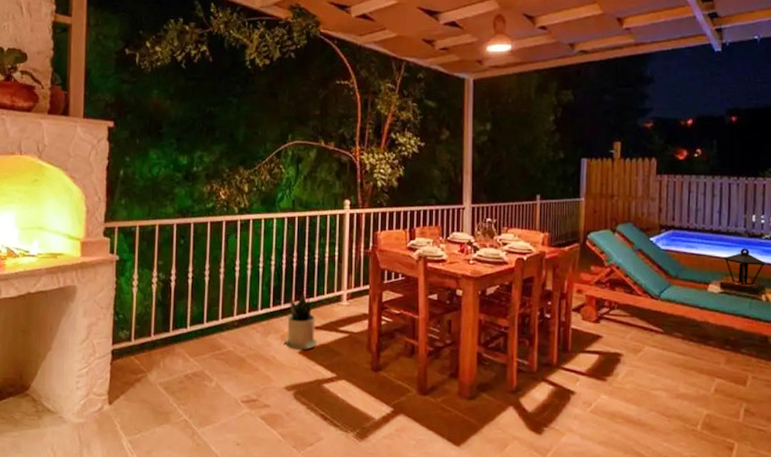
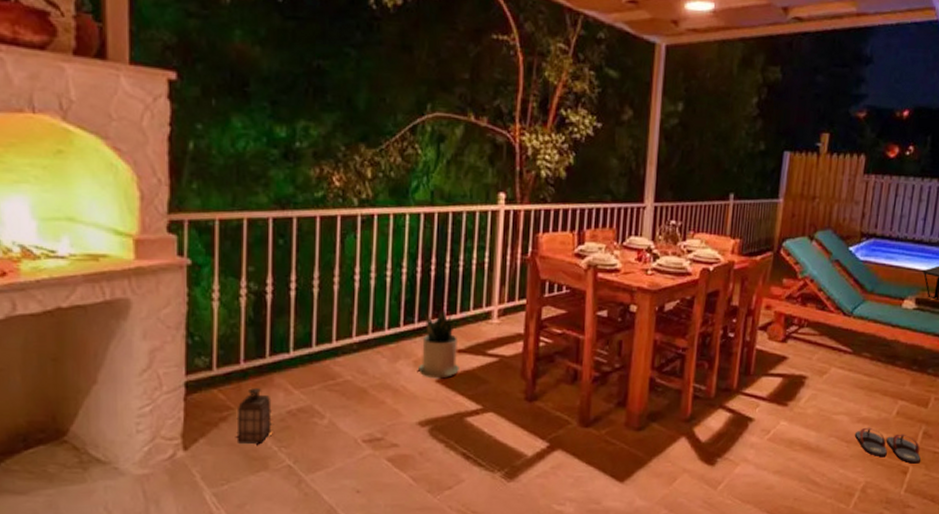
lantern: none [147,356,173,401] -> present [236,388,272,443]
sandal: none [674,403,745,440] -> present [854,427,921,464]

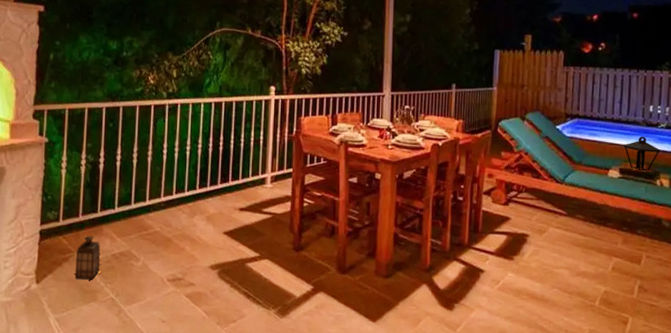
planter: present [418,310,459,378] -> none [210,176,241,230]
sandal: present [854,427,921,464] -> none [575,280,639,315]

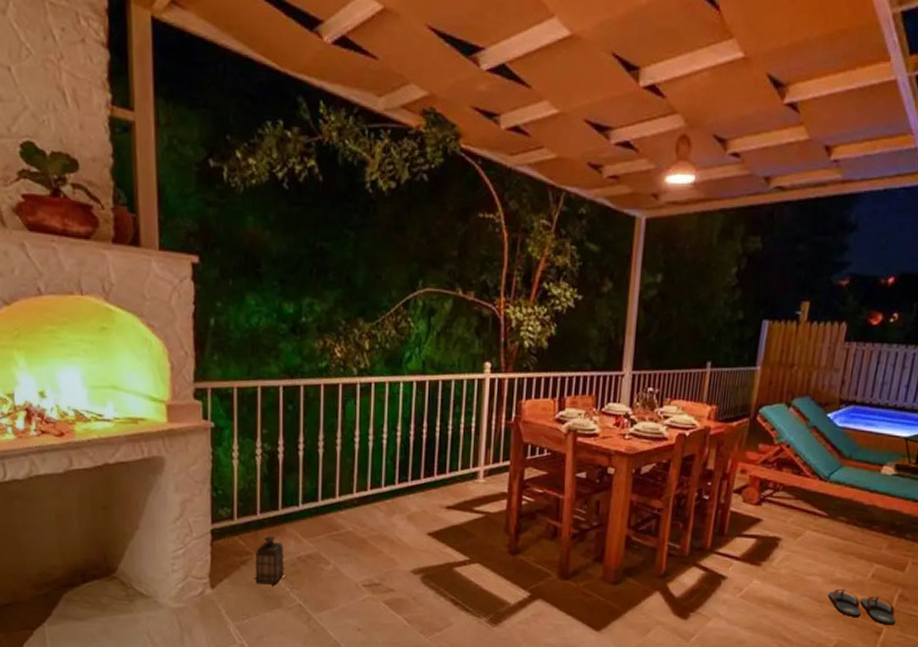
sandal: none [575,280,639,315] -> present [827,588,896,625]

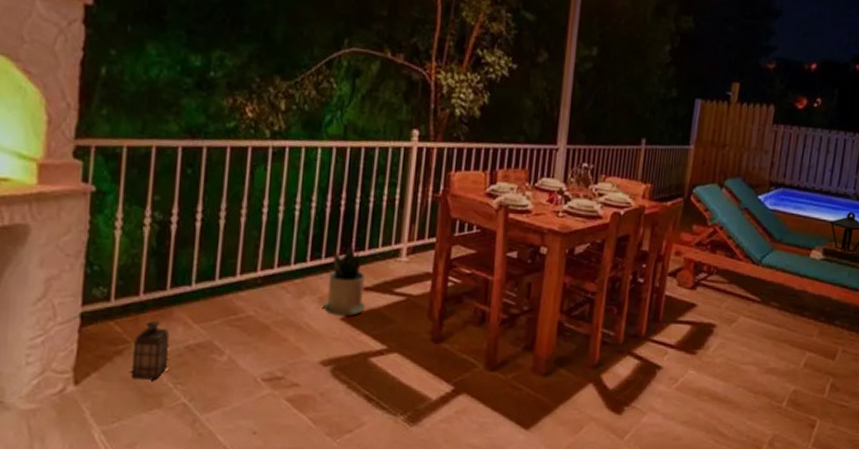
planter: none [412,470,449,531] -> present [323,246,365,316]
sandal: present [827,588,896,625] -> none [762,378,828,417]

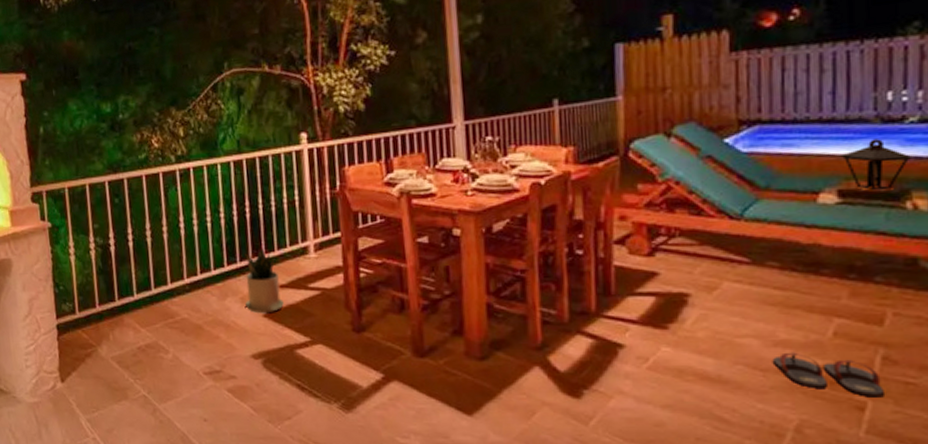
lantern: present [130,321,170,380] -> none [98,328,126,376]
sandal: none [762,378,828,417] -> present [772,352,884,398]

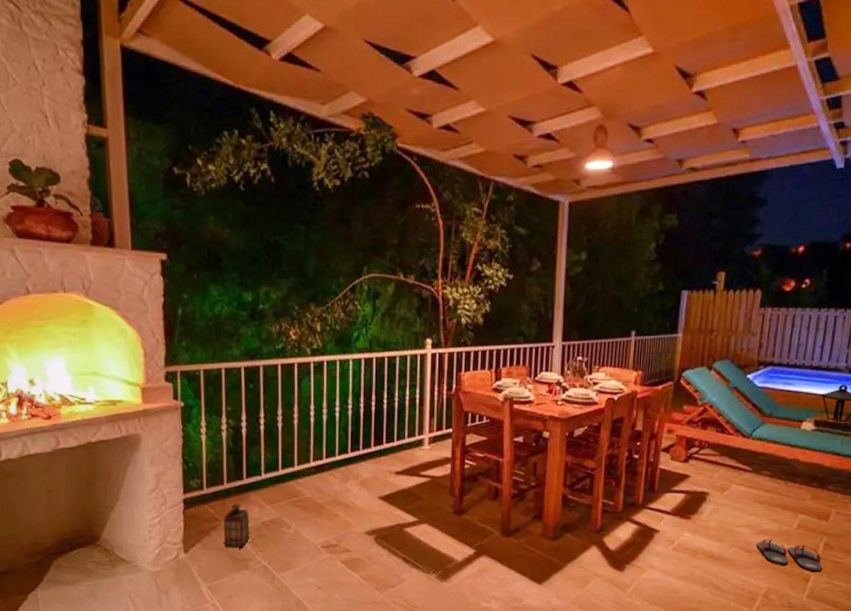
lantern: none [98,328,126,376] -> present [223,504,250,548]
planter: present [245,248,284,313] -> none [364,439,398,495]

